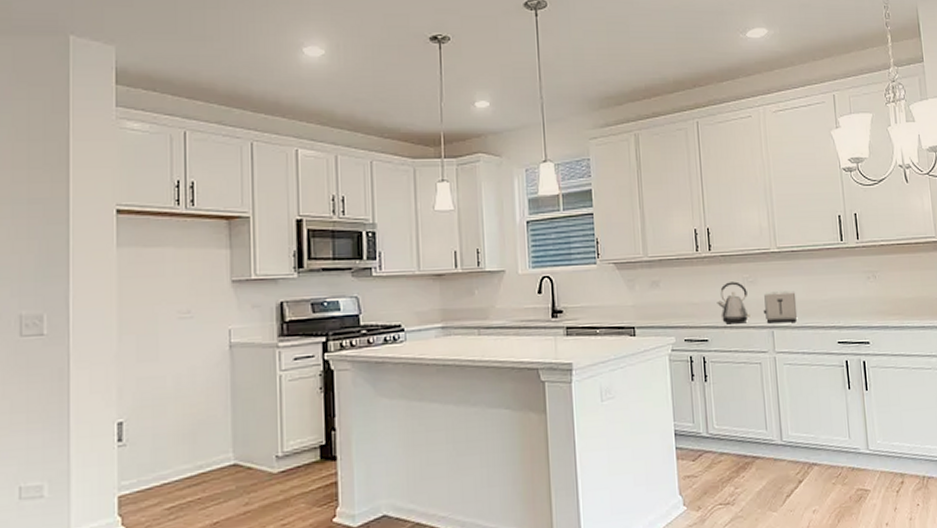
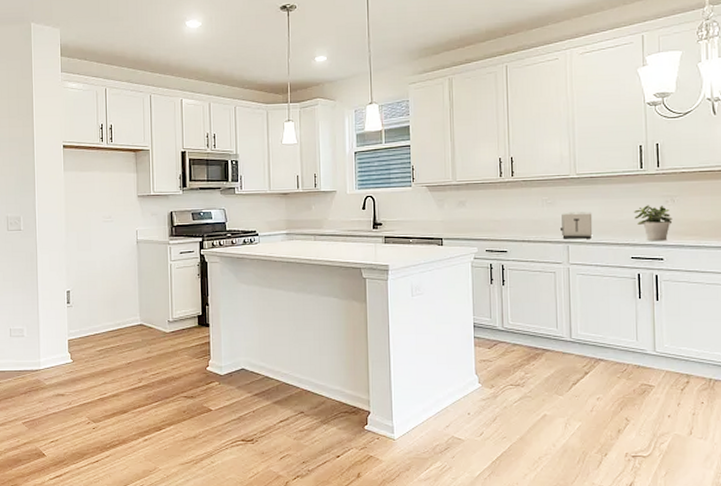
kettle: present [717,281,750,324] -> none [517,203,547,239]
potted plant: none [838,282,876,323] -> present [634,205,673,241]

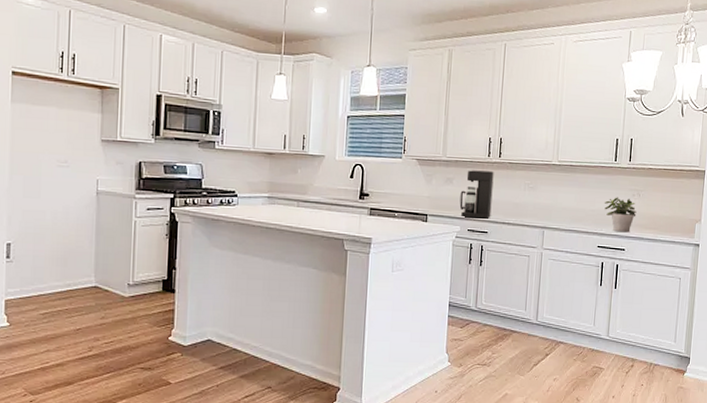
coffee maker: none [474,191,509,239] -> present [459,170,494,219]
toaster: present [559,212,593,239] -> none [537,198,568,226]

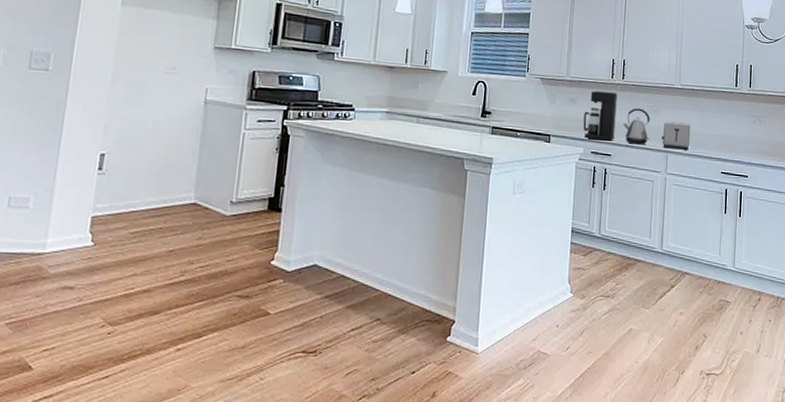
kettle: none [499,185,527,222] -> present [623,108,650,145]
toaster: none [537,198,568,226] -> present [661,121,691,150]
potted plant: present [604,197,637,233] -> none [727,122,758,159]

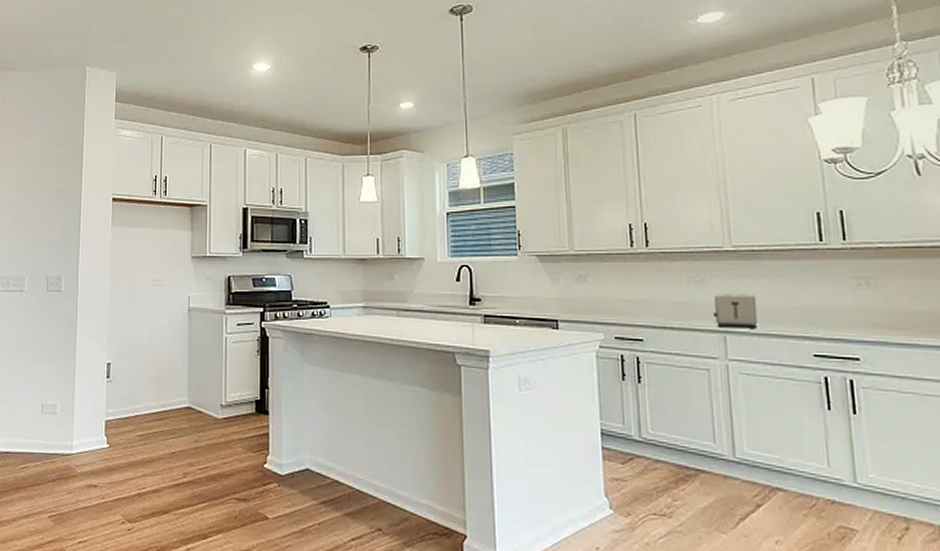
coffee maker: present [583,91,618,141] -> none [599,264,645,323]
kettle: present [623,108,650,145] -> none [654,280,696,326]

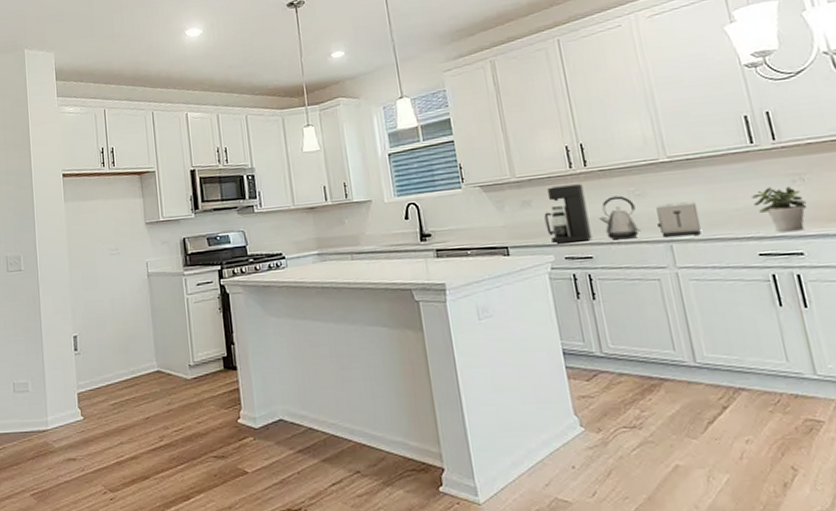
coffee maker: none [599,264,645,323] -> present [544,184,592,244]
kettle: none [654,280,696,326] -> present [599,195,641,240]
potted plant: none [814,288,870,336] -> present [752,187,807,232]

